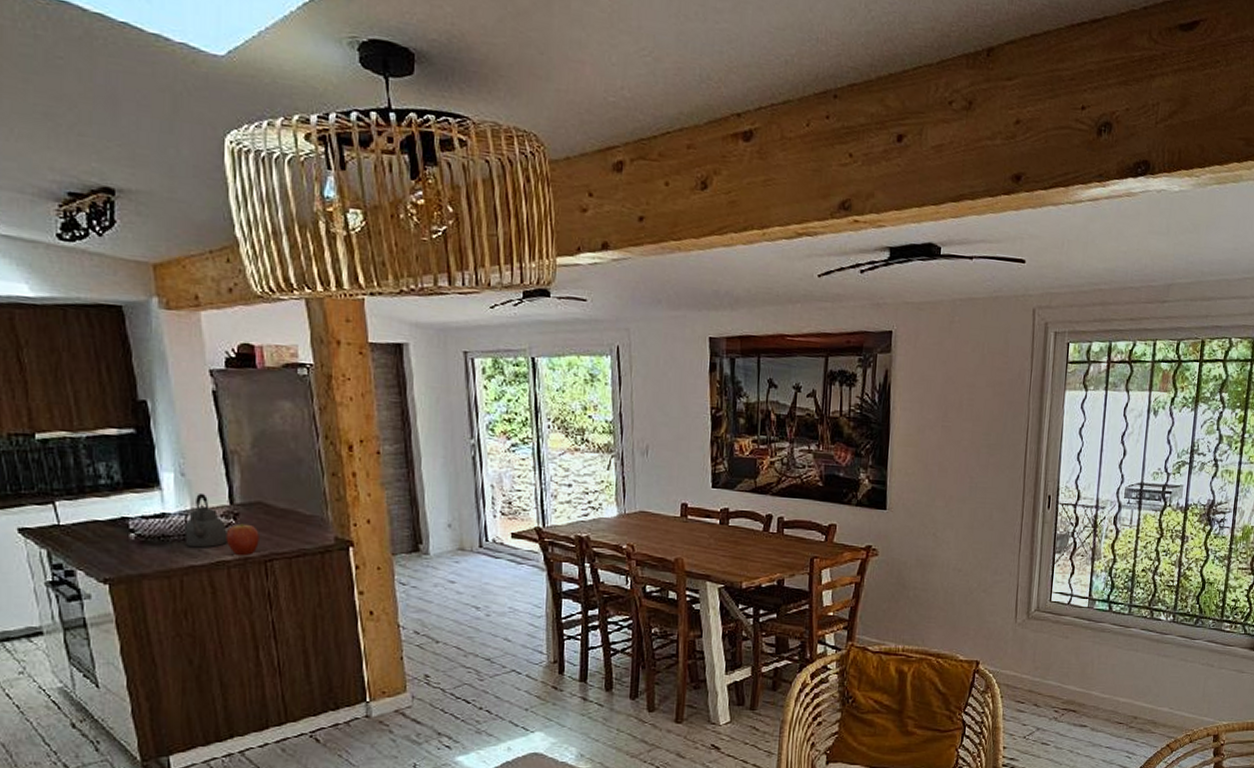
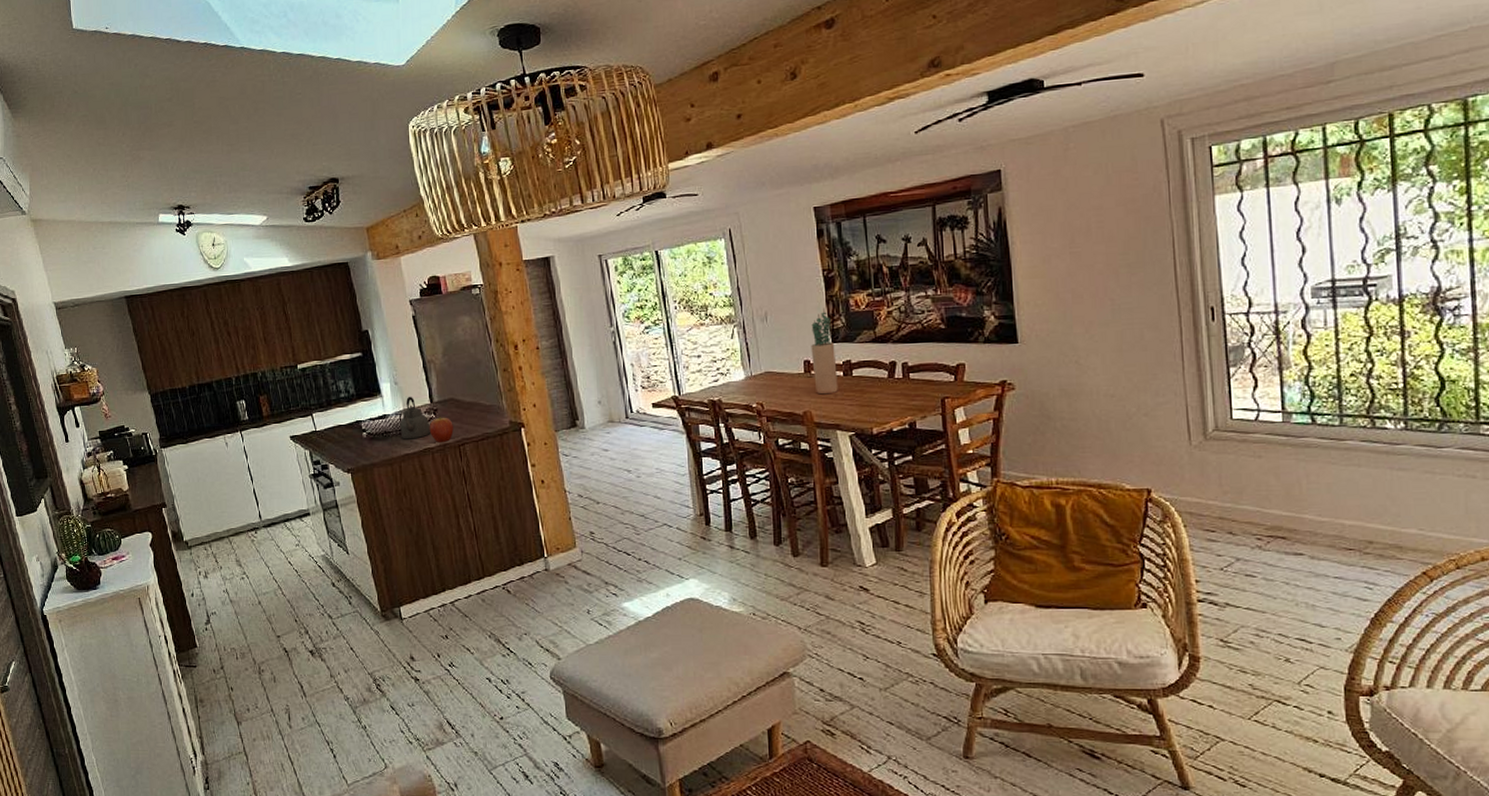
vase: none [689,449,714,543] -> present [811,308,838,395]

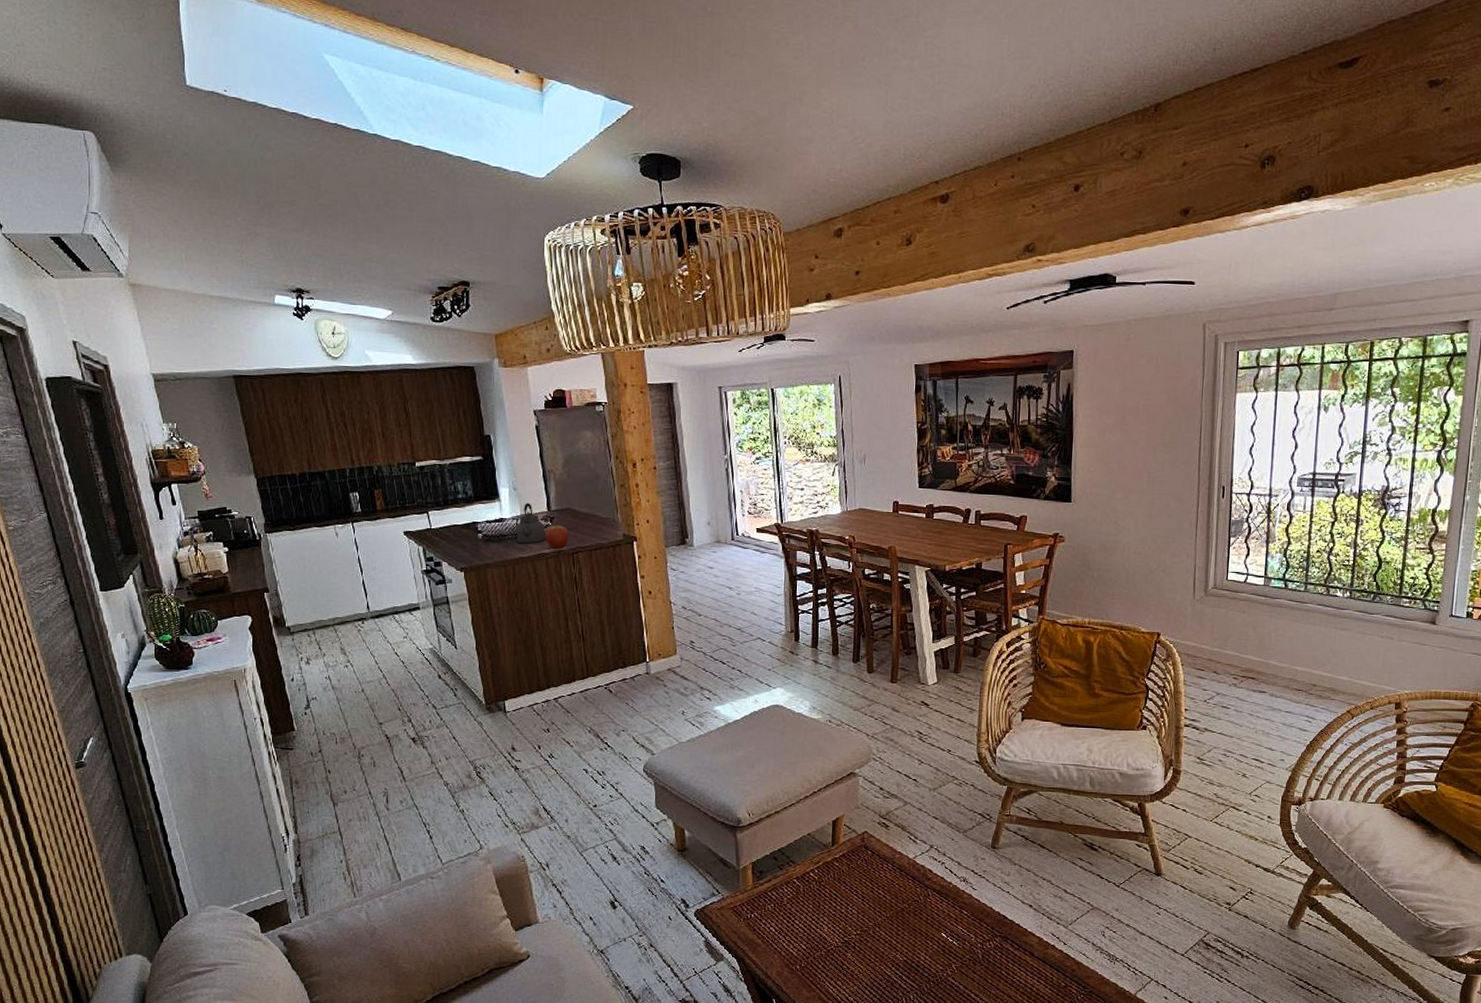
vase: present [811,308,838,395] -> none [900,456,921,533]

